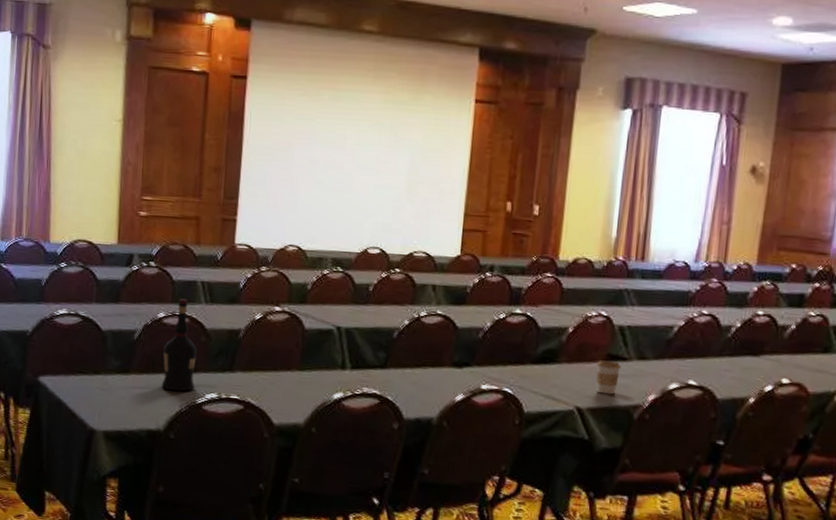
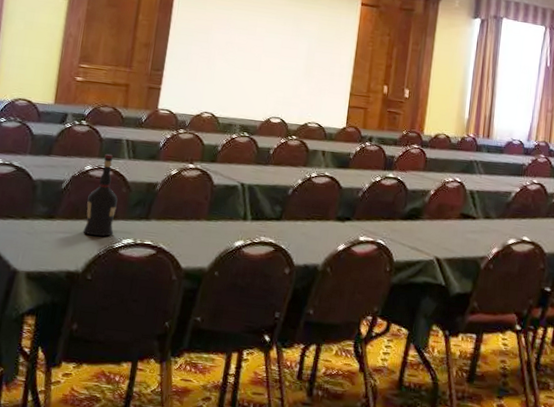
coffee cup: present [595,360,622,395] -> none [451,218,472,248]

